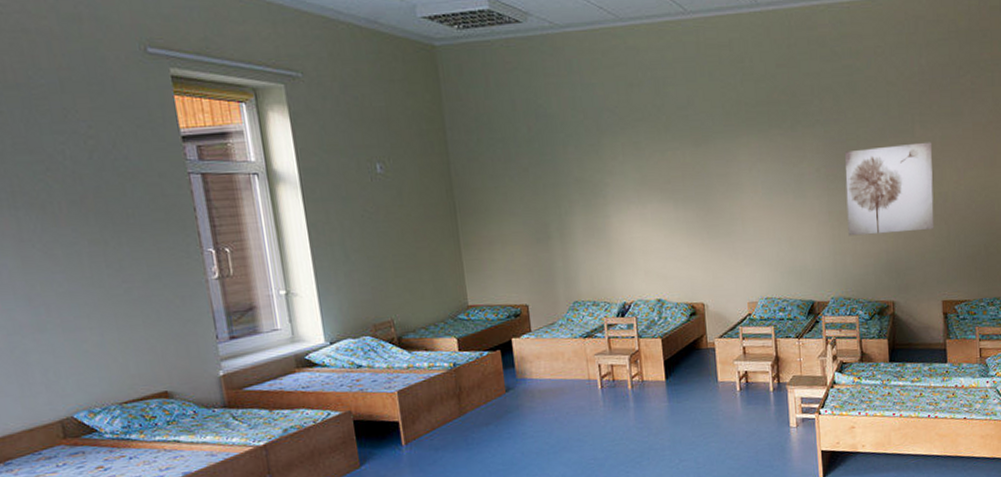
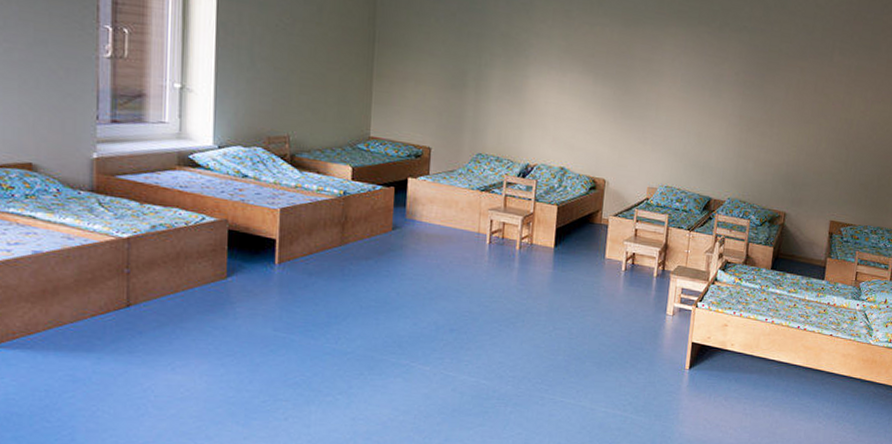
wall art: present [845,142,934,236] -> none [754,61,848,151]

